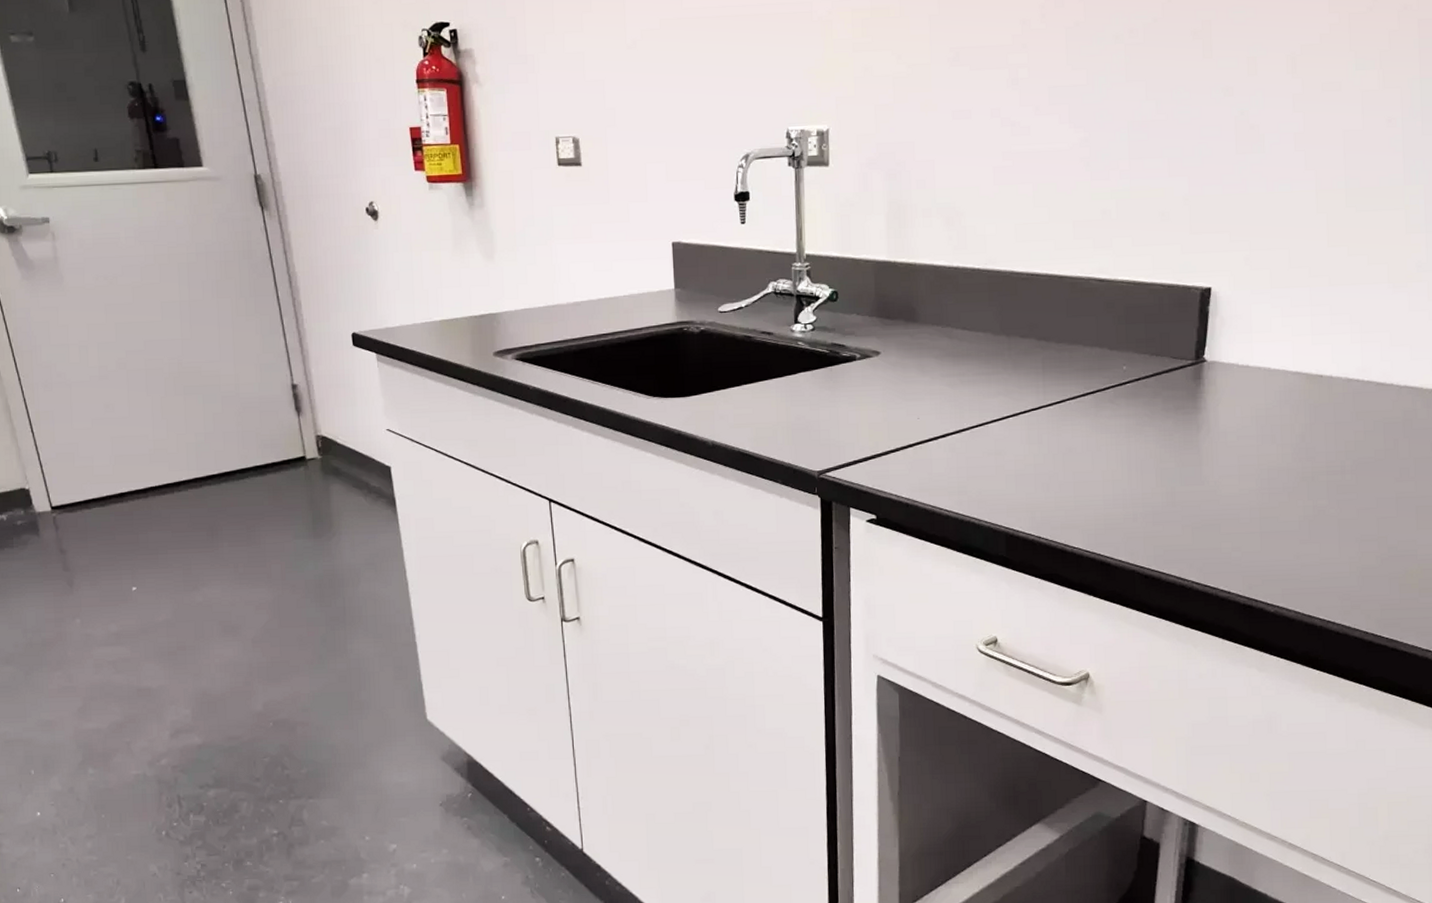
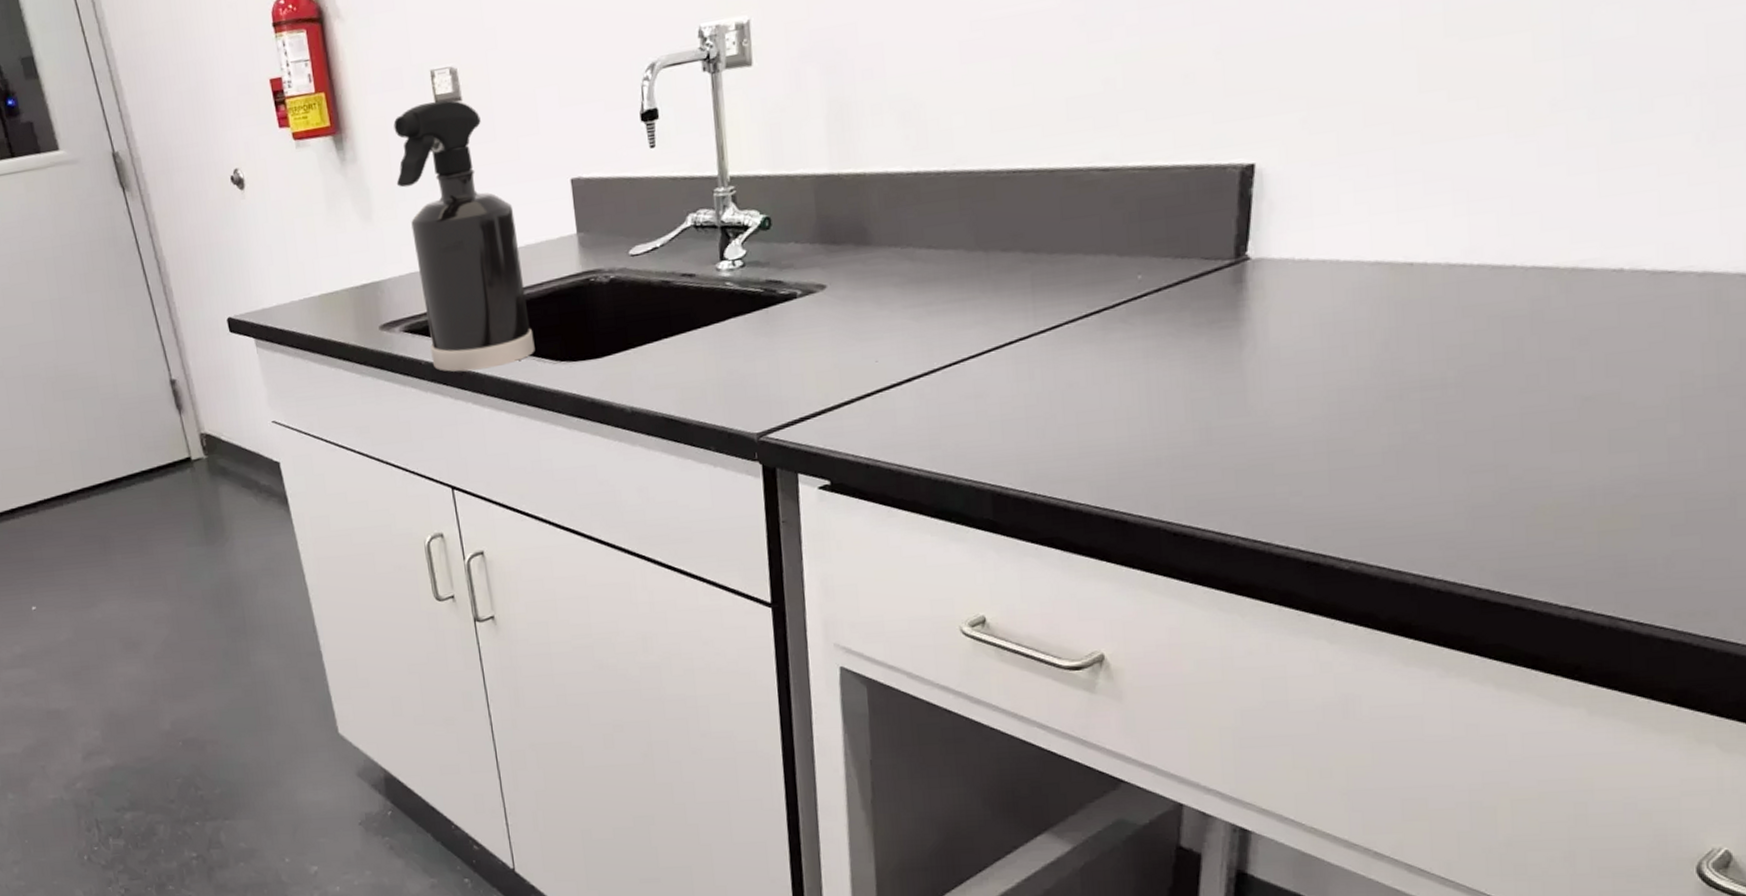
spray bottle: none [518,164,632,399] -> present [393,99,535,372]

